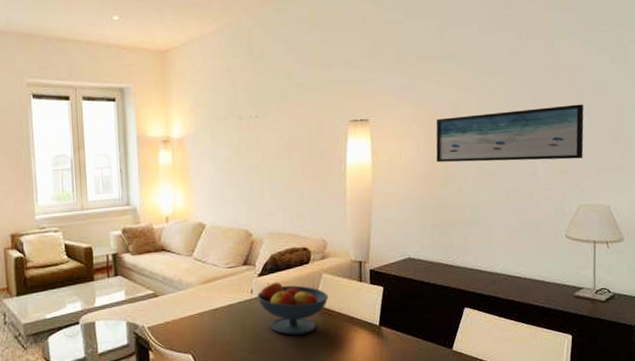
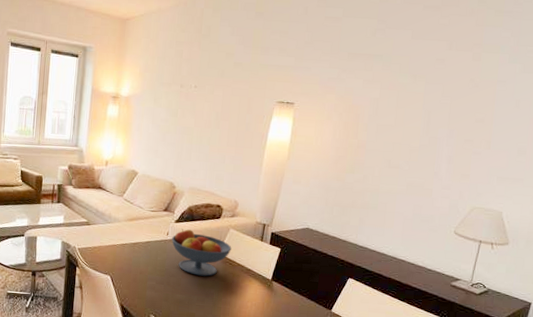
wall art: present [436,104,584,163] -> none [348,111,498,166]

